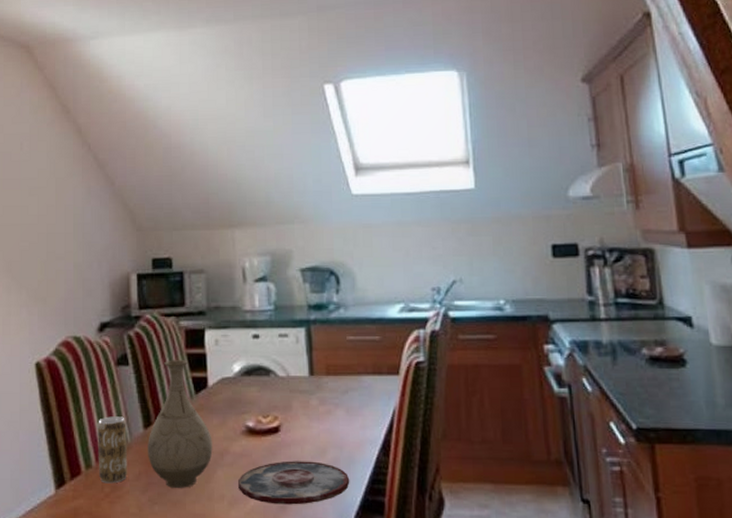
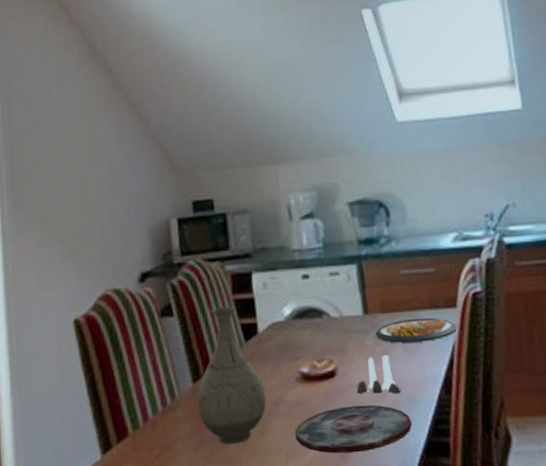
beverage can: present [98,416,128,484] -> none [143,371,178,444]
salt and pepper shaker set: none [298,415,340,452] -> present [356,354,400,394]
dish: none [319,382,398,405] -> present [374,317,457,343]

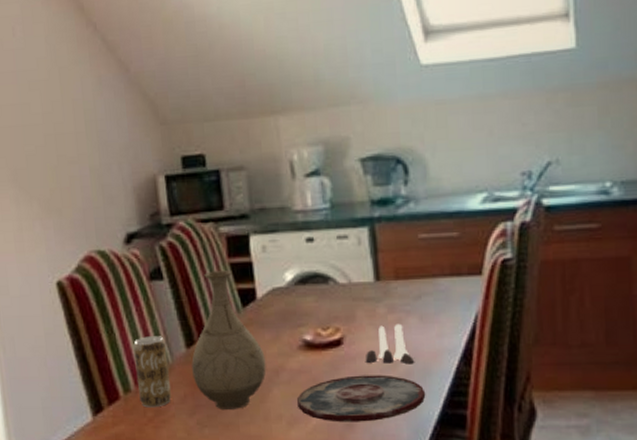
beverage can: none [143,371,178,444] -> present [133,336,172,408]
dish: present [374,317,457,343] -> none [387,285,481,312]

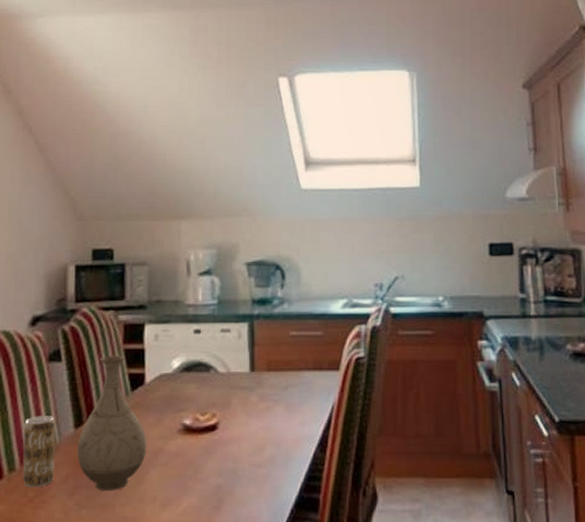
plate: present [297,375,426,422] -> none [172,459,286,505]
salt and pepper shaker set: present [365,323,414,364] -> none [235,411,278,449]

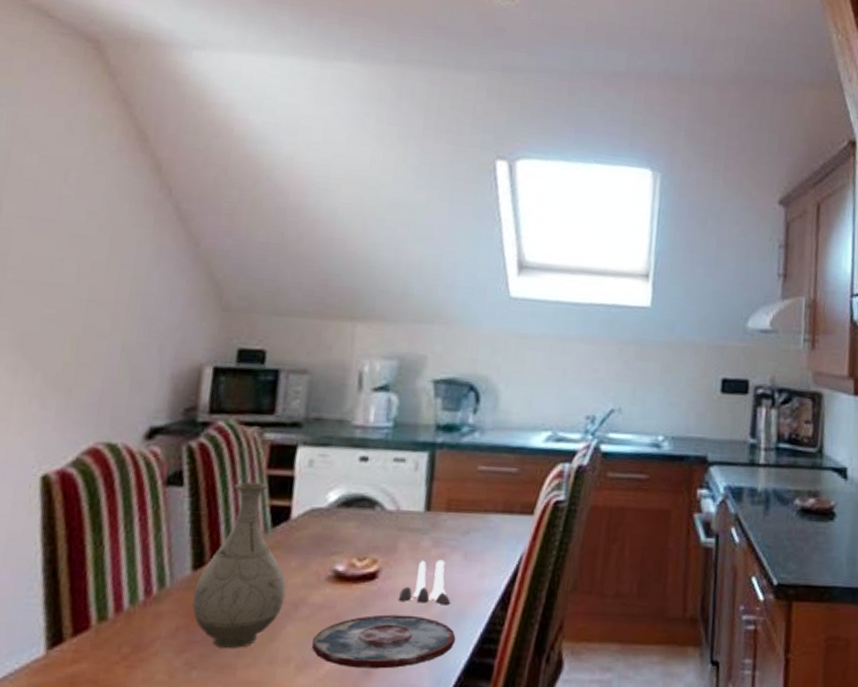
beverage can: present [22,416,56,488] -> none [116,552,168,642]
plate: none [172,459,286,505] -> present [312,614,456,669]
salt and pepper shaker set: none [235,411,278,449] -> present [397,559,450,604]

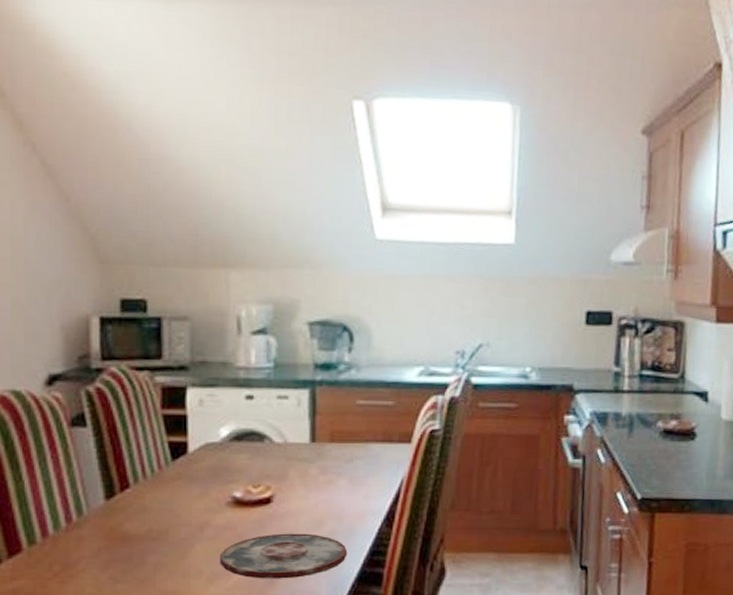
vase: present [192,482,287,648] -> none [109,421,191,564]
salt and pepper shaker set: present [397,559,450,604] -> none [292,485,340,523]

